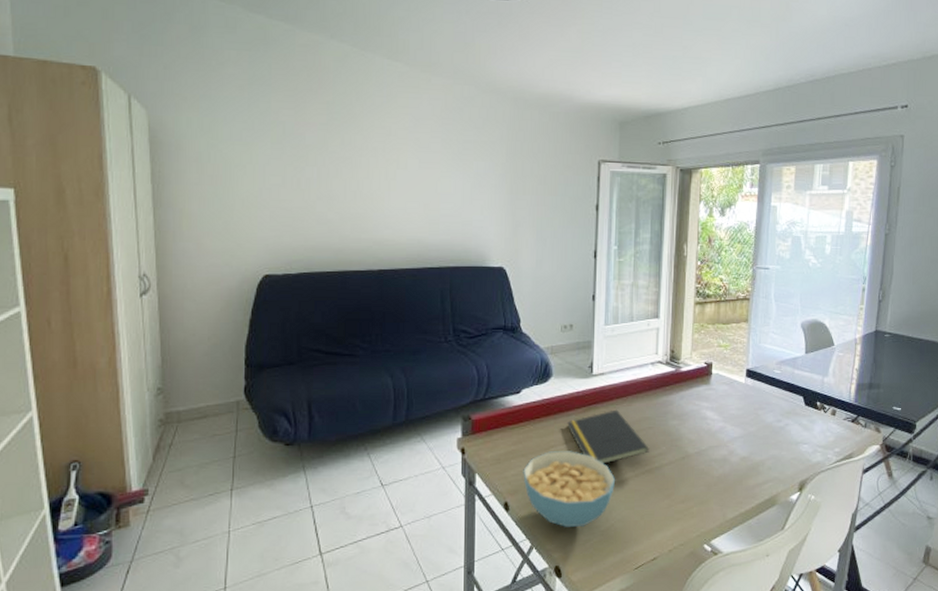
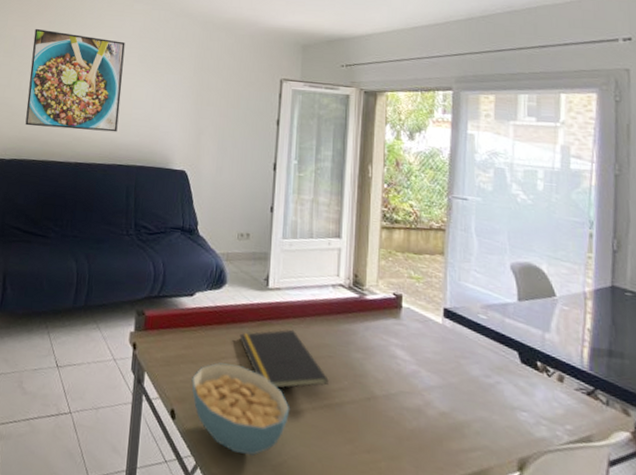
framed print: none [309,111,425,232] -> present [25,28,125,132]

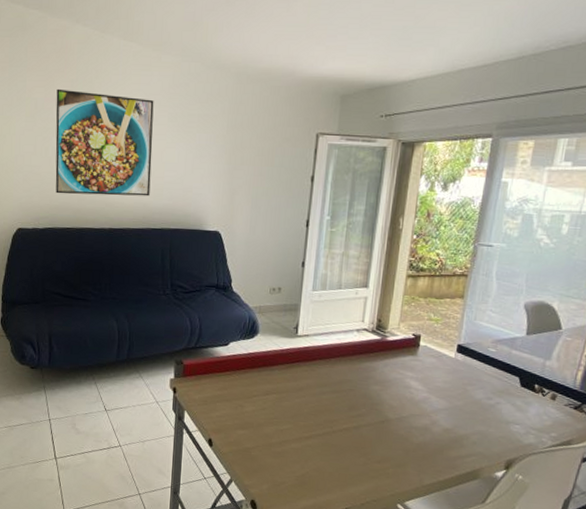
cereal bowl: present [191,362,290,456] -> none [226,399,314,470]
notepad: present [239,329,329,389] -> none [270,369,349,418]

